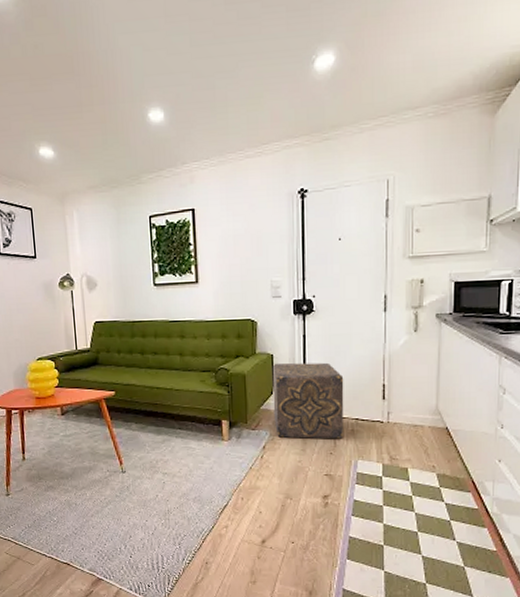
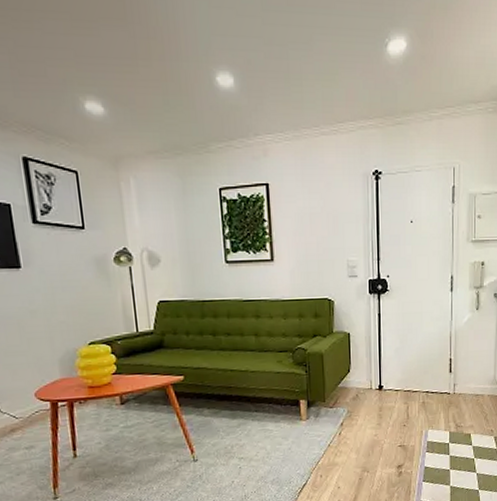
ottoman: present [272,362,344,439] -> none [349,339,416,414]

